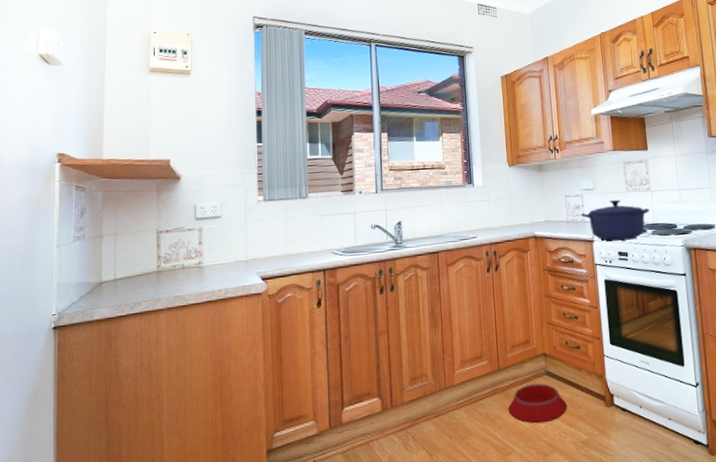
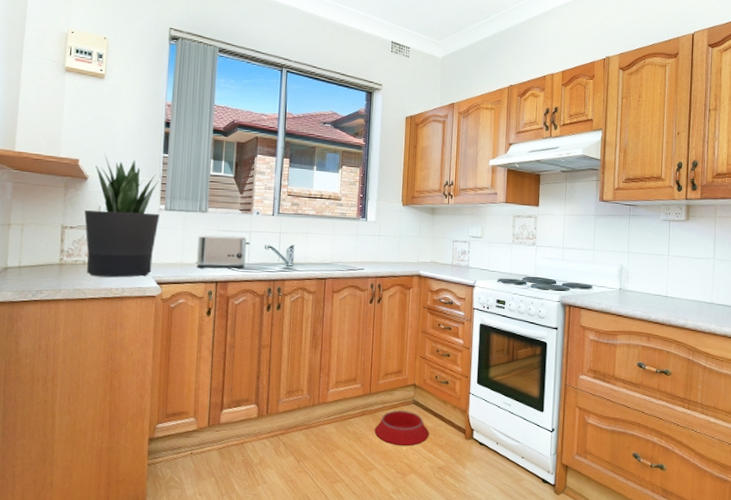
planter: none [180,151,259,281] -> present [84,154,160,278]
toaster: none [300,218,355,258] -> present [196,234,250,270]
cooking pot: present [580,199,650,241] -> none [465,249,533,290]

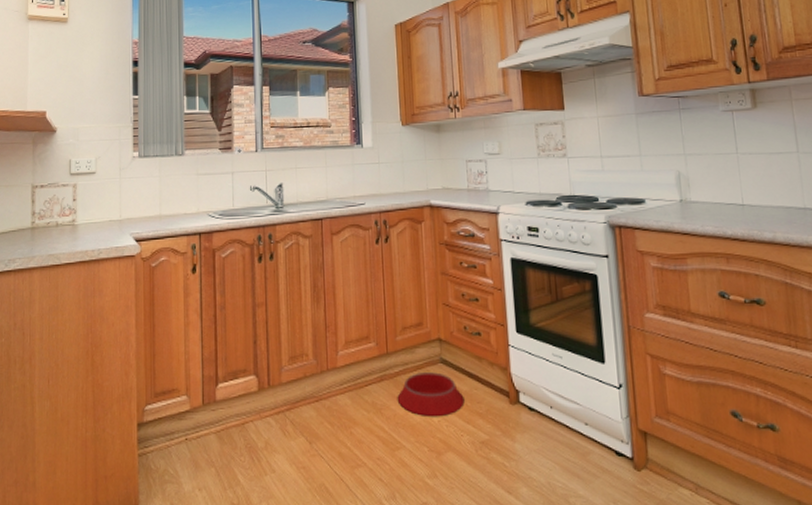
planter: present [84,154,160,278] -> none [55,103,133,239]
toaster: present [196,234,250,270] -> none [175,178,233,220]

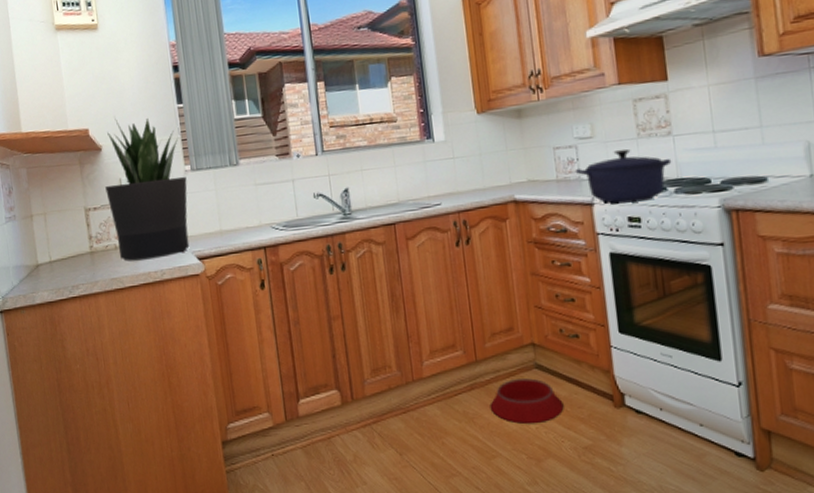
planter: none [55,103,133,239] -> present [105,117,190,262]
cooking pot: none [483,166,566,214] -> present [575,148,672,204]

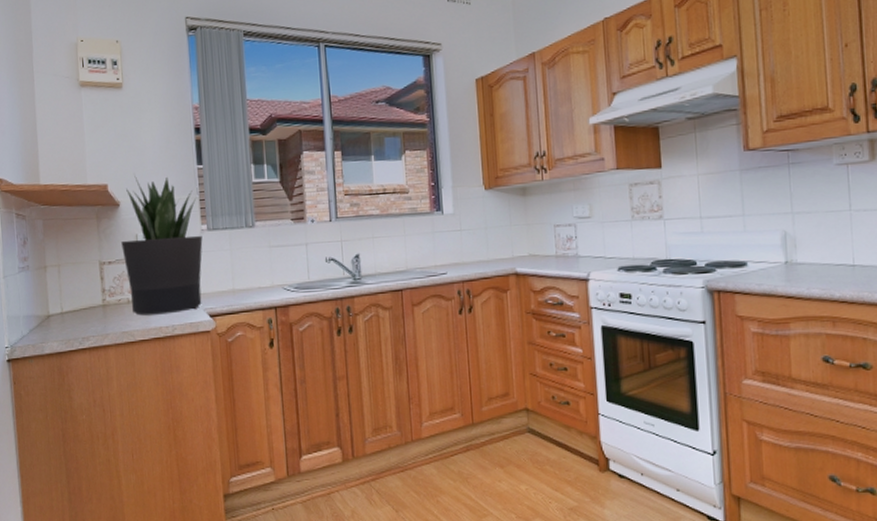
pet bowl: present [490,378,564,424] -> none [483,442,553,484]
cooking pot: present [575,148,672,204] -> none [573,229,662,281]

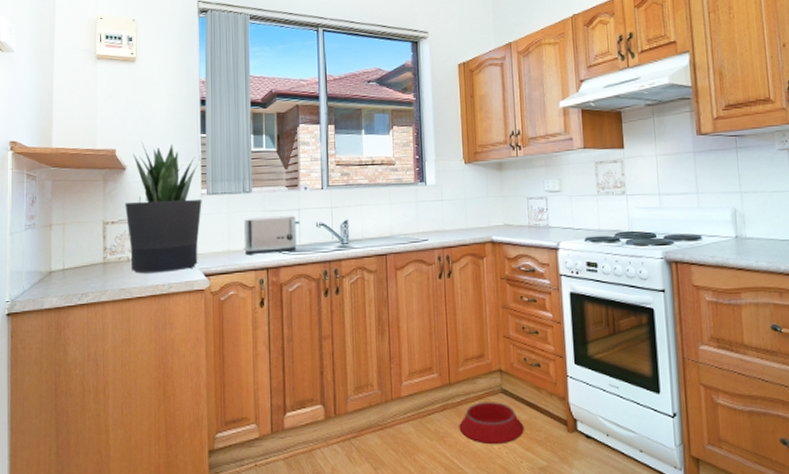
toaster: none [247,250,308,294] -> present [243,215,300,255]
pet bowl: none [483,442,553,484] -> present [459,402,524,444]

